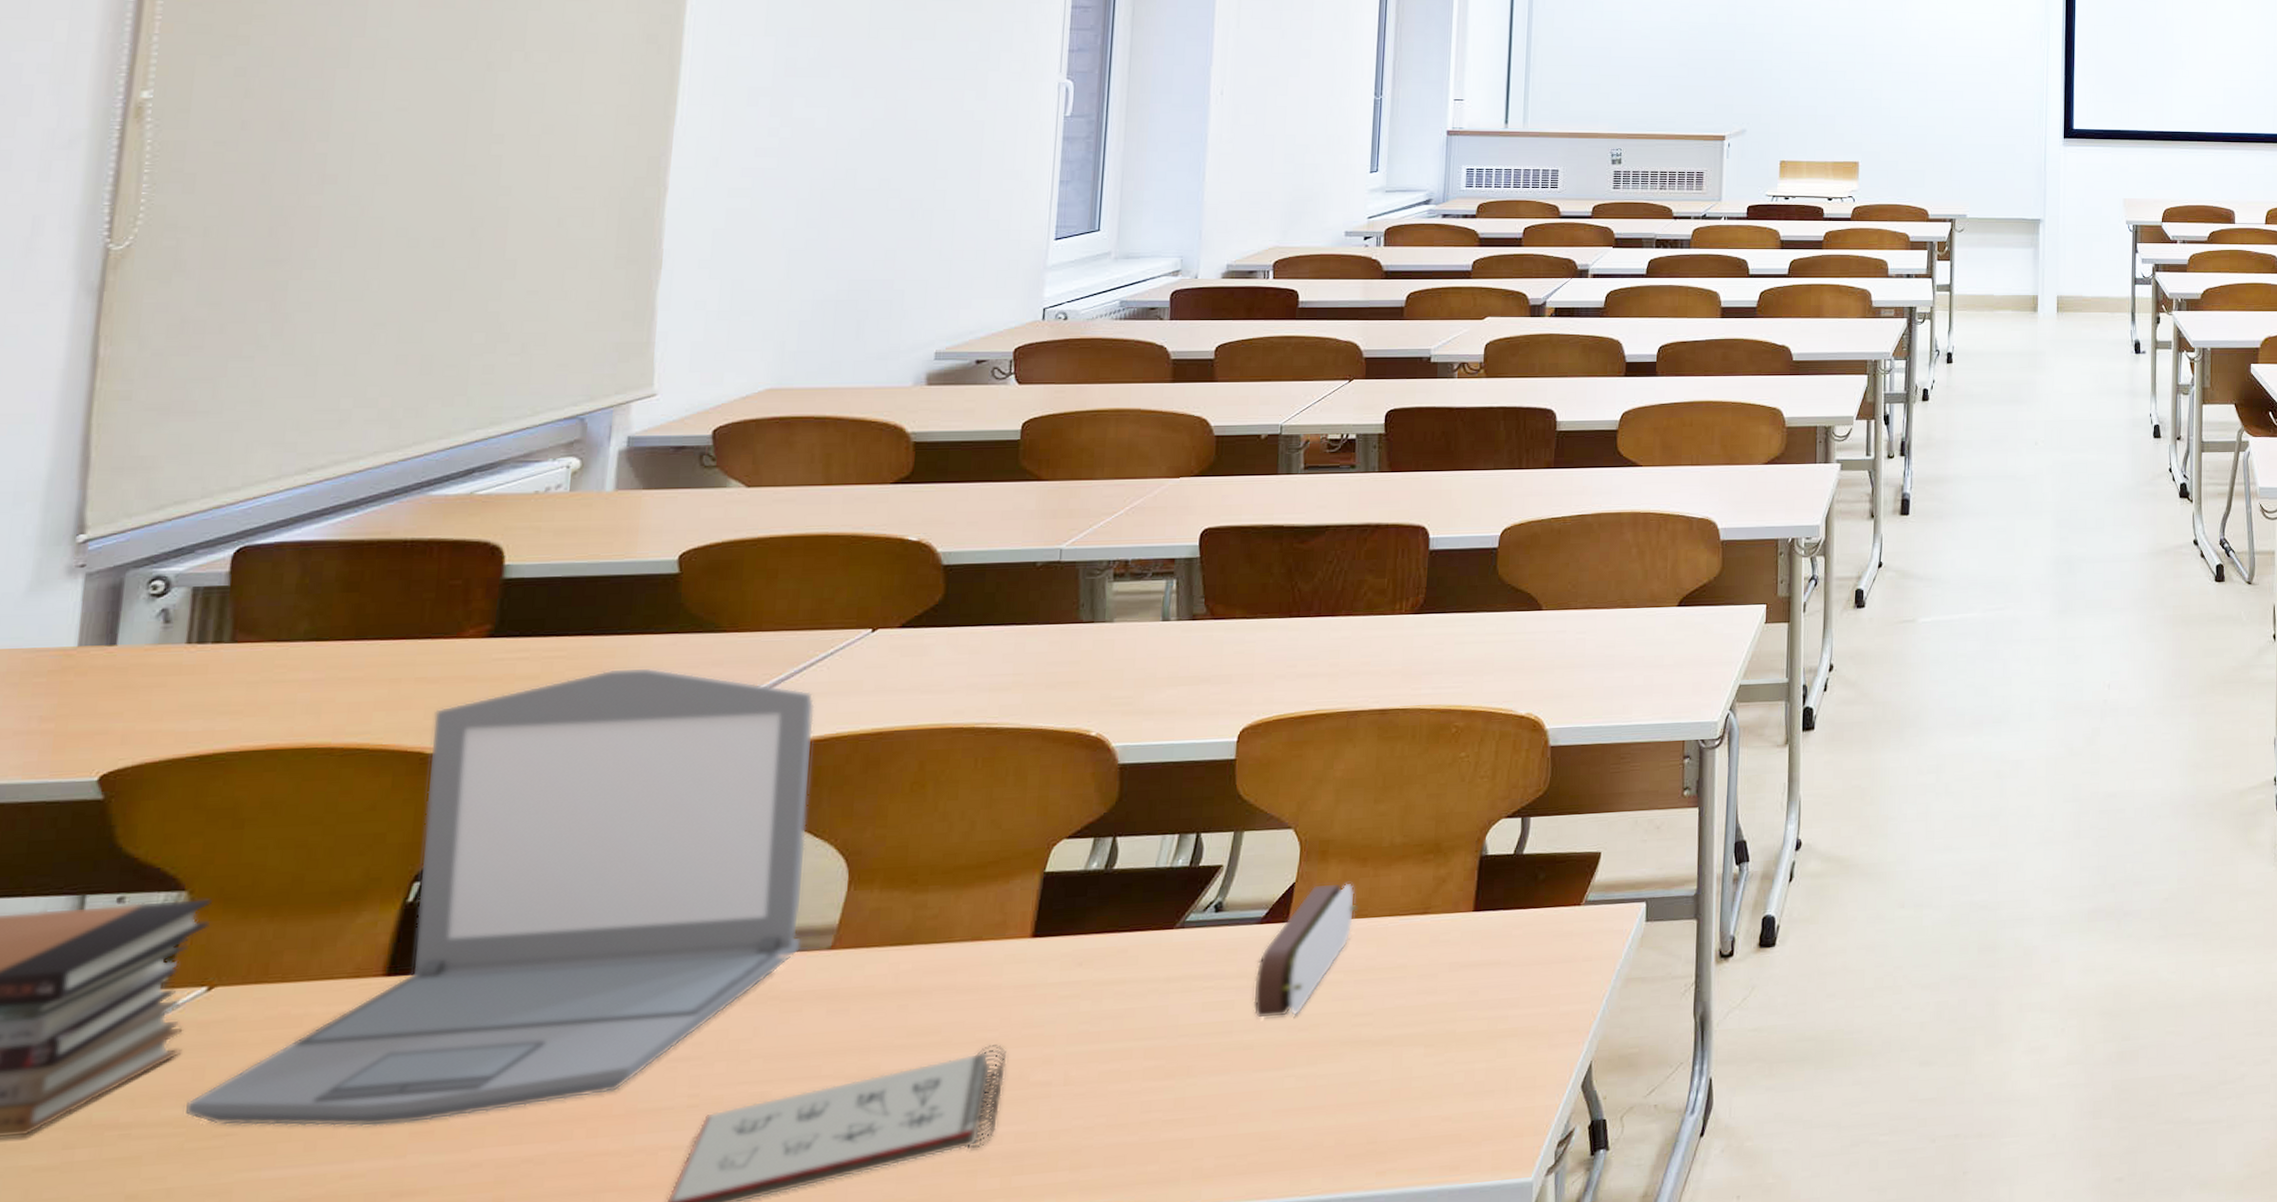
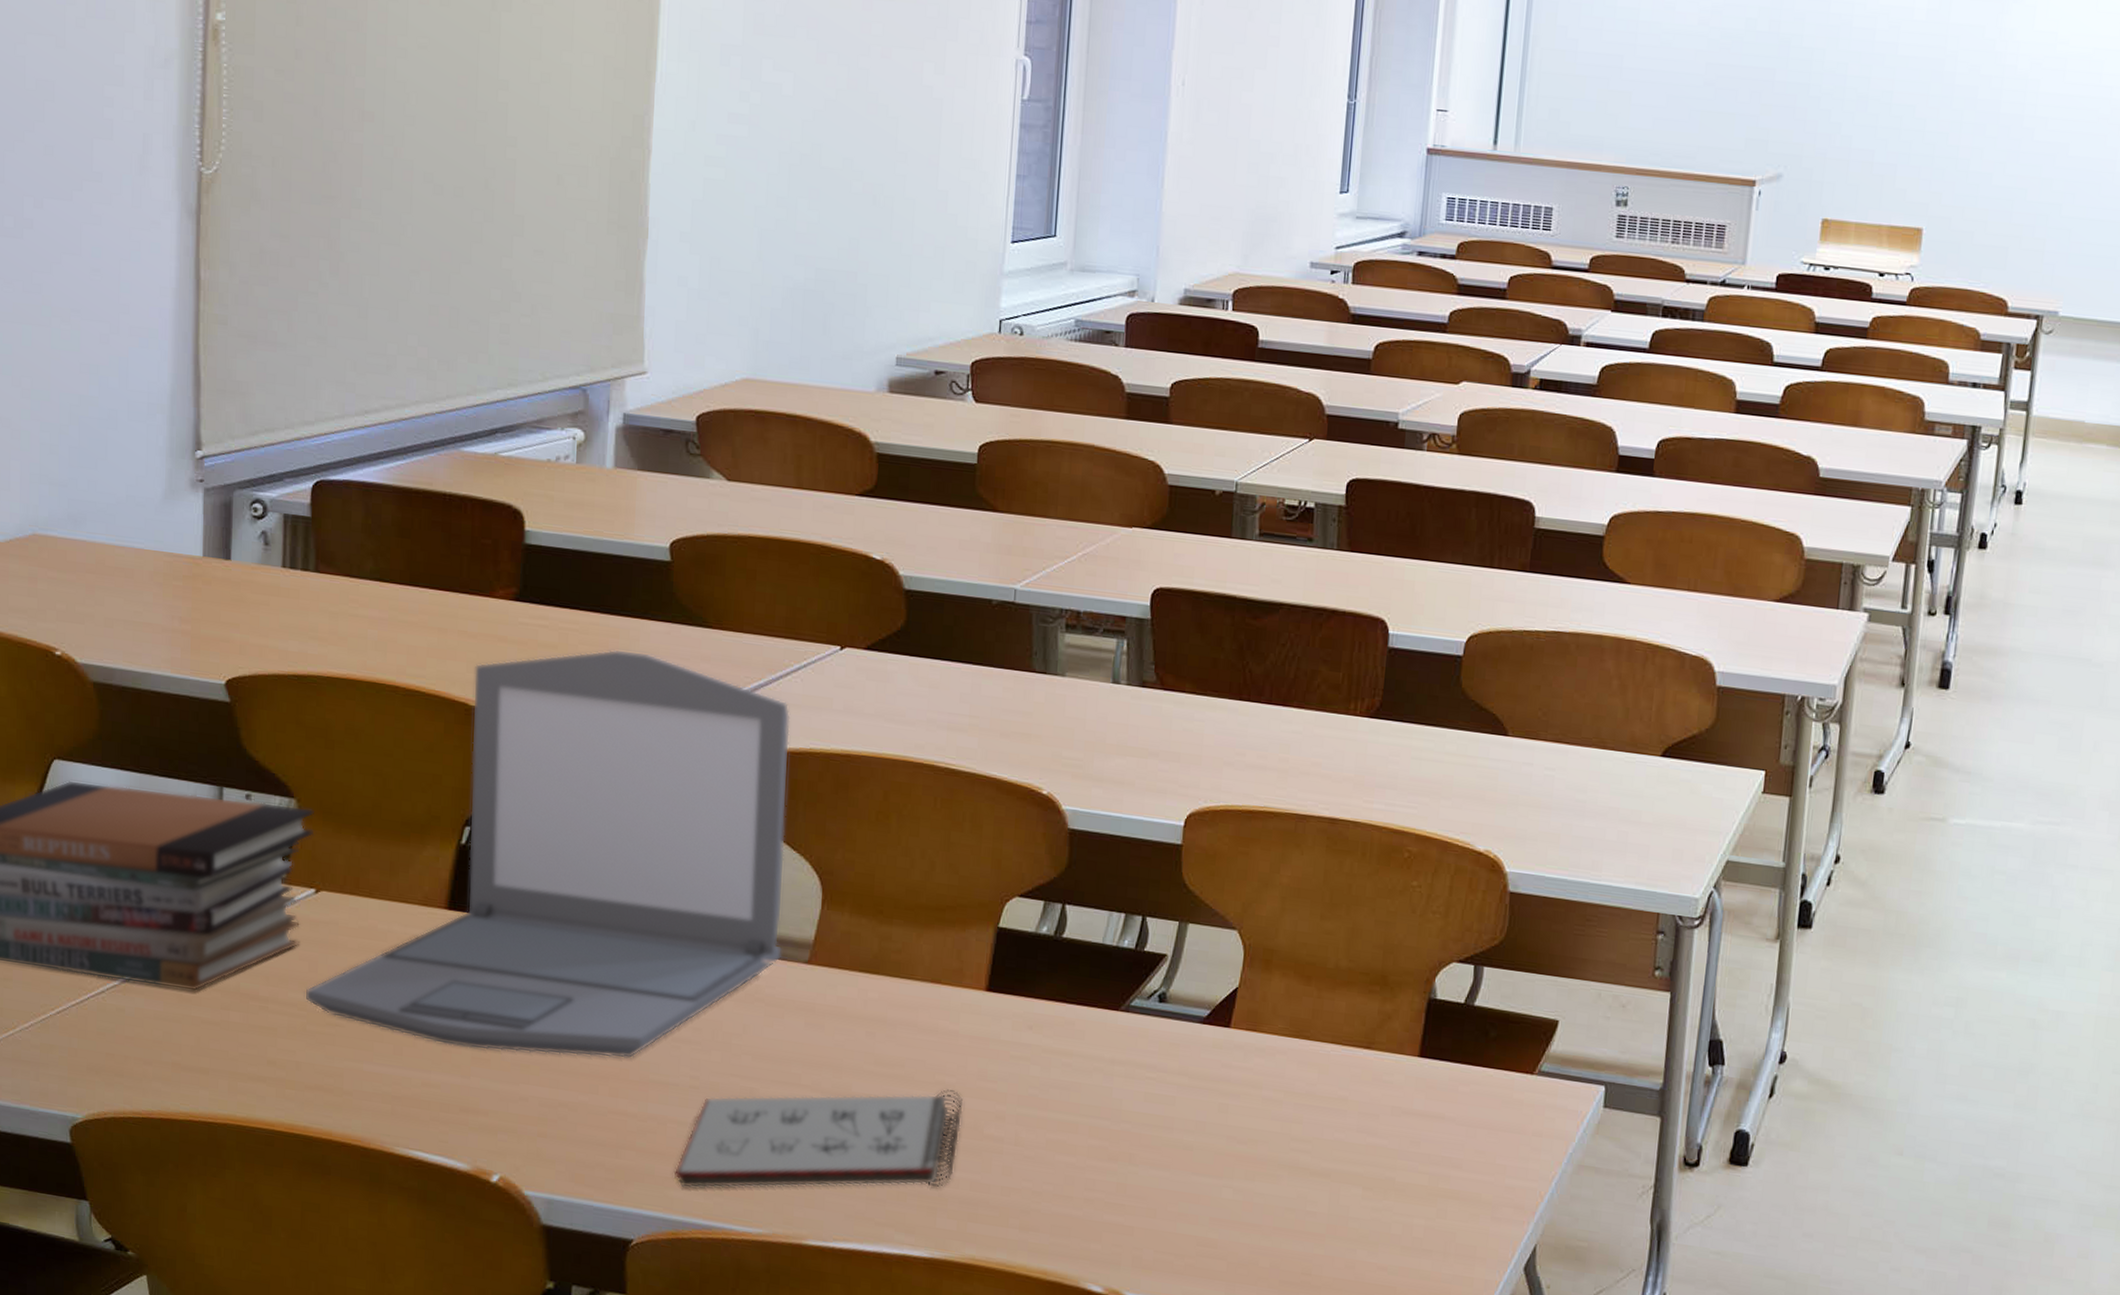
pencil case: present [1253,883,1358,1019] -> none [1194,994,1300,1126]

